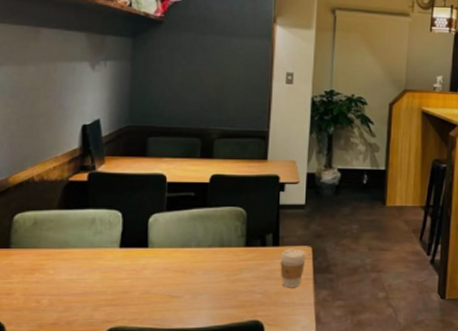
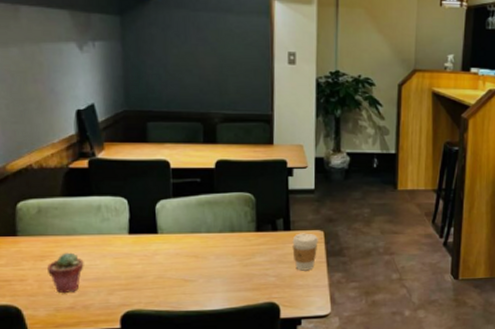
potted succulent: none [36,266,73,309] -> present [47,252,84,294]

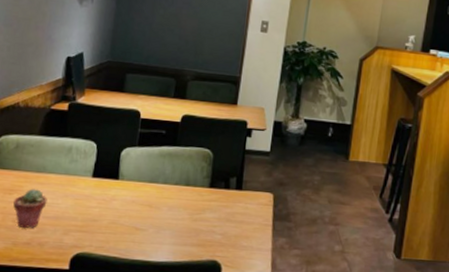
coffee cup: present [292,233,318,271] -> none [241,193,267,233]

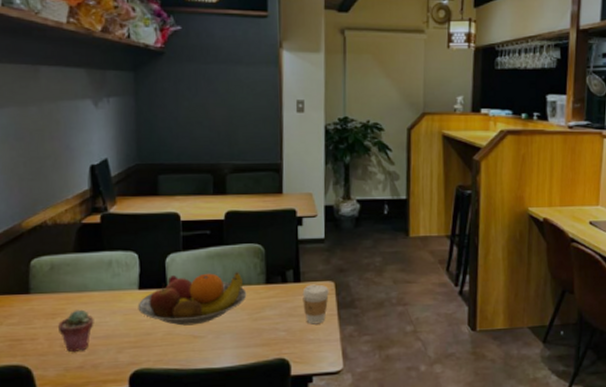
fruit bowl: none [88,167,191,218] -> present [137,272,247,326]
coffee cup: none [241,193,267,233] -> present [302,284,329,325]

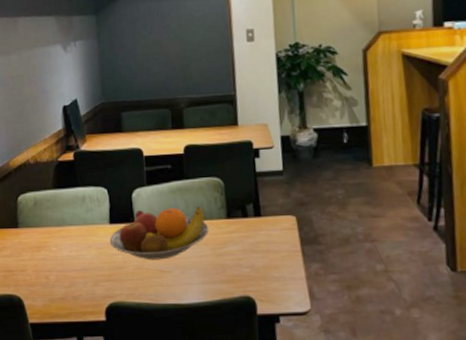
potted succulent: present [58,309,94,353] -> none [43,243,73,284]
coffee cup: present [302,284,329,325] -> none [263,218,291,261]

